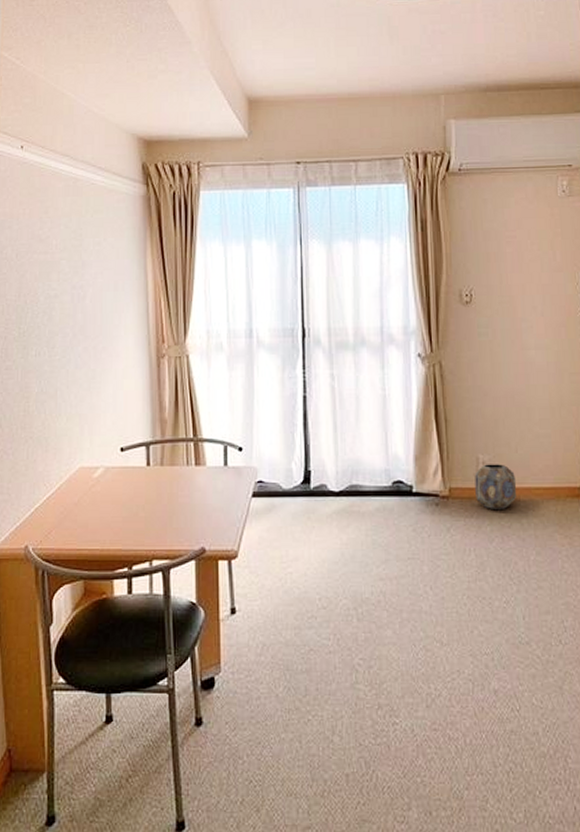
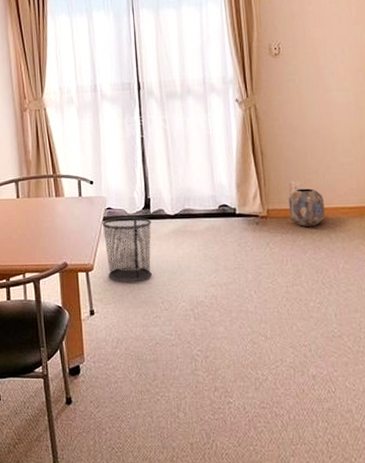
waste bin: none [250,492,311,572] -> present [102,216,152,281]

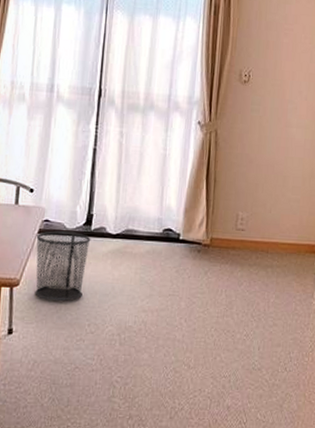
planter: present [288,188,326,226] -> none [232,220,267,259]

